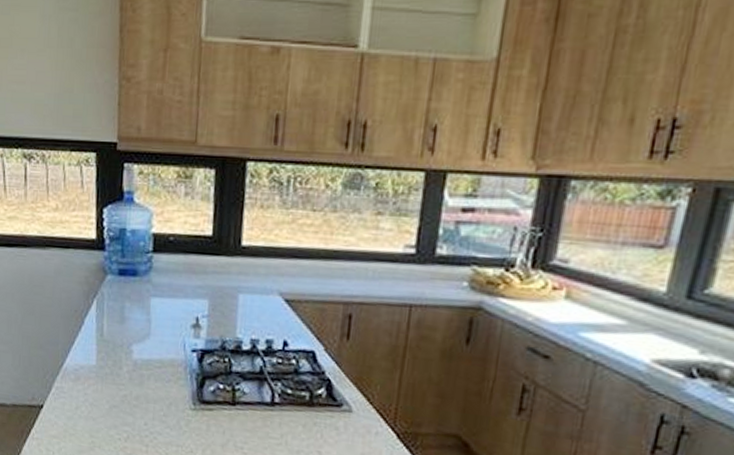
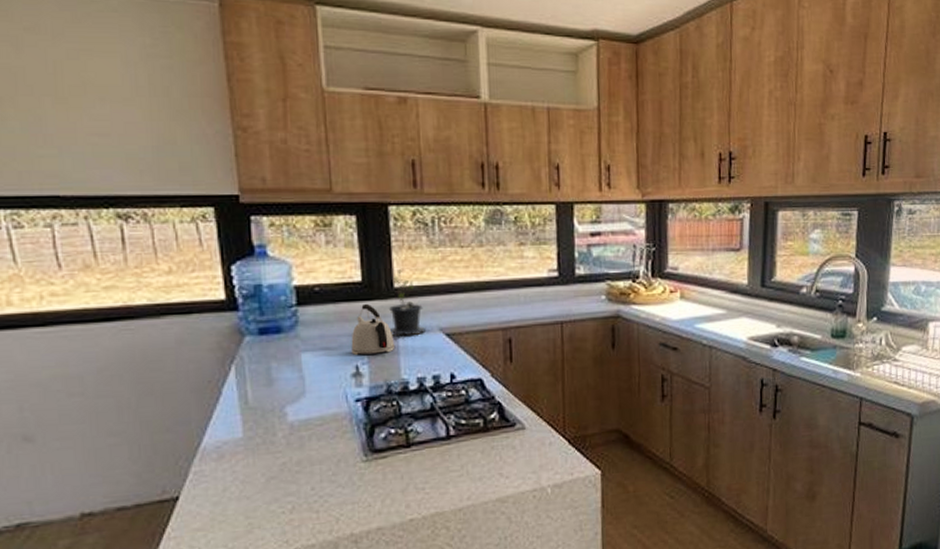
kettle: none [194,258,235,310] -> present [351,303,396,355]
potted plant: none [232,228,267,297] -> present [389,269,427,337]

